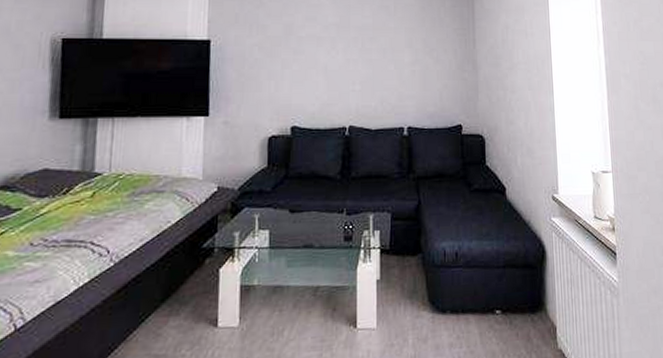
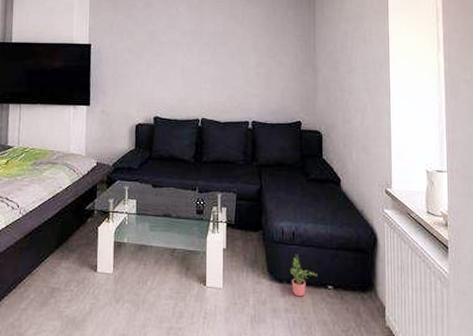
potted plant: none [453,277,485,328] -> present [290,254,318,297]

